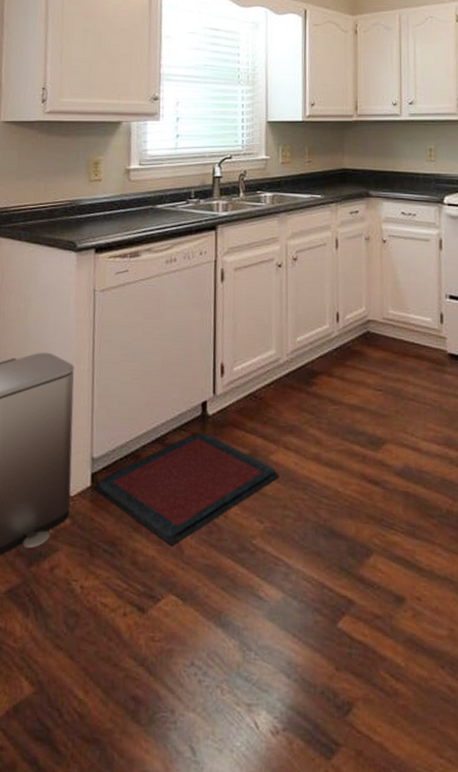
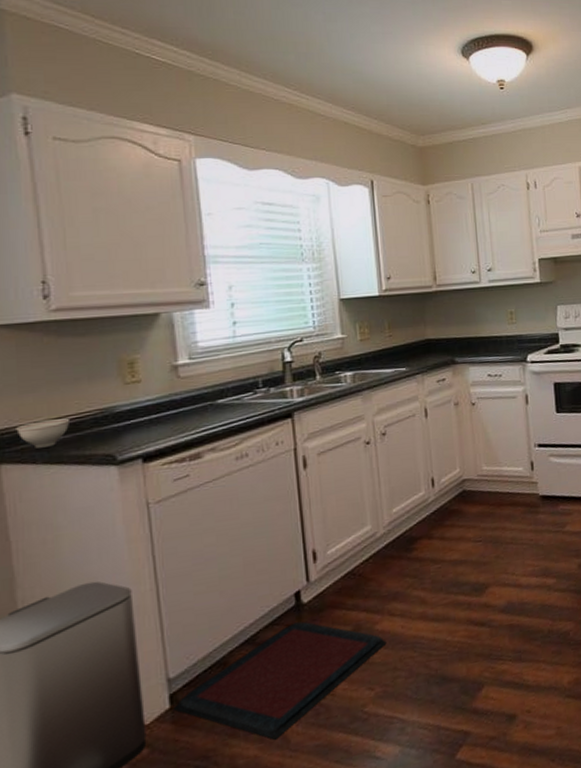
bowl: none [11,205,48,228] -> present [16,418,71,448]

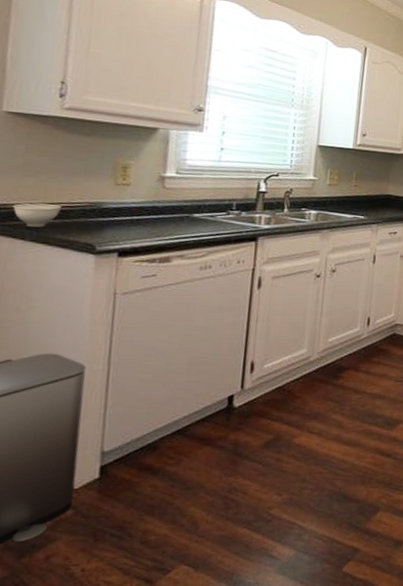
doormat: present [174,621,387,740] -> none [102,423,301,524]

